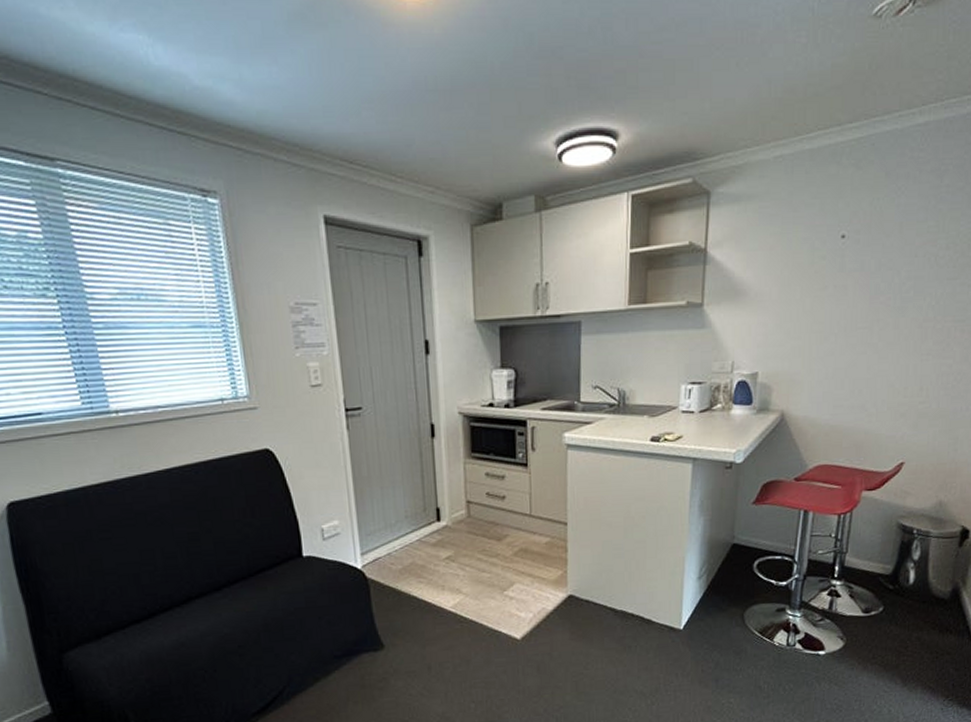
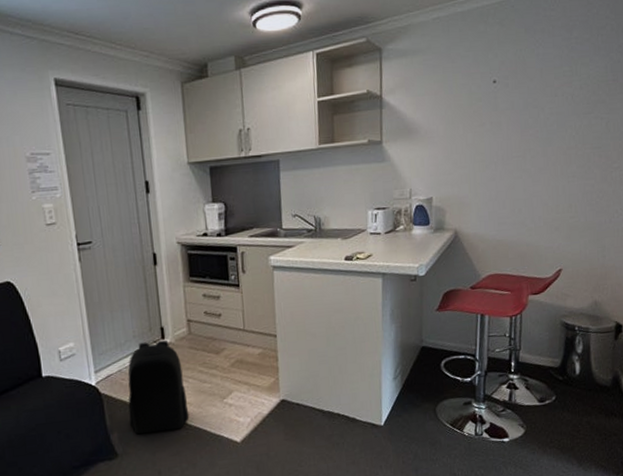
backpack: none [397,521,465,625] -> present [127,340,189,435]

